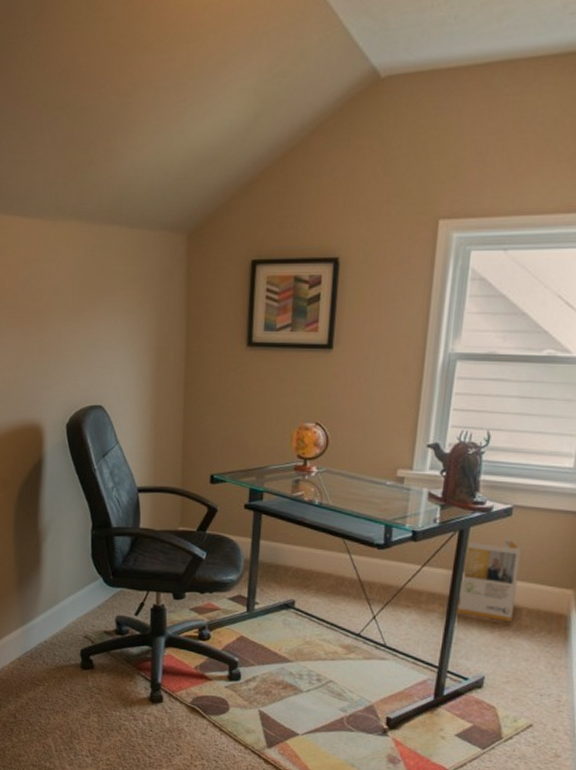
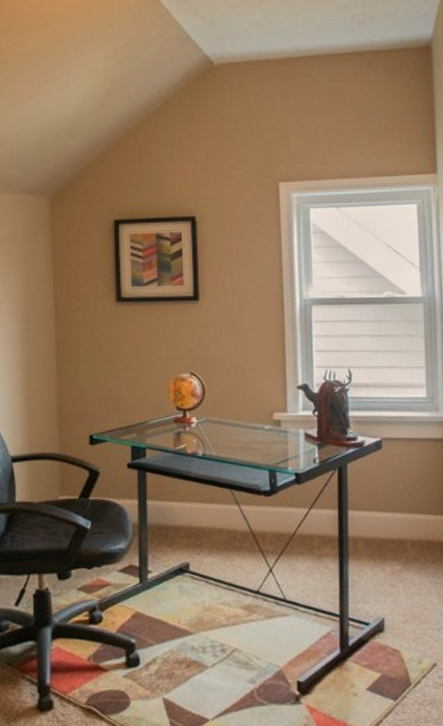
cardboard box: present [455,538,521,622] -> none [346,470,400,556]

